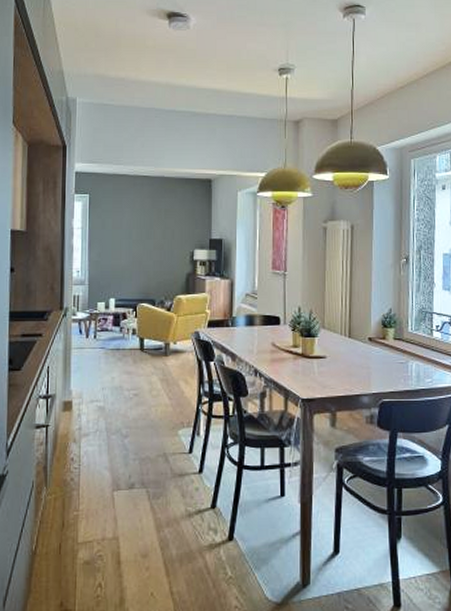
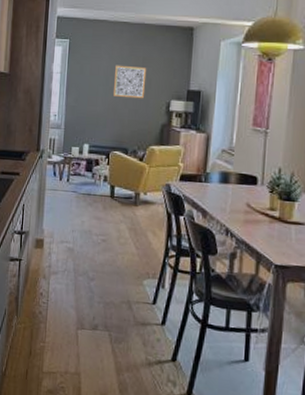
wall art: none [136,218,169,250] -> present [112,65,147,99]

